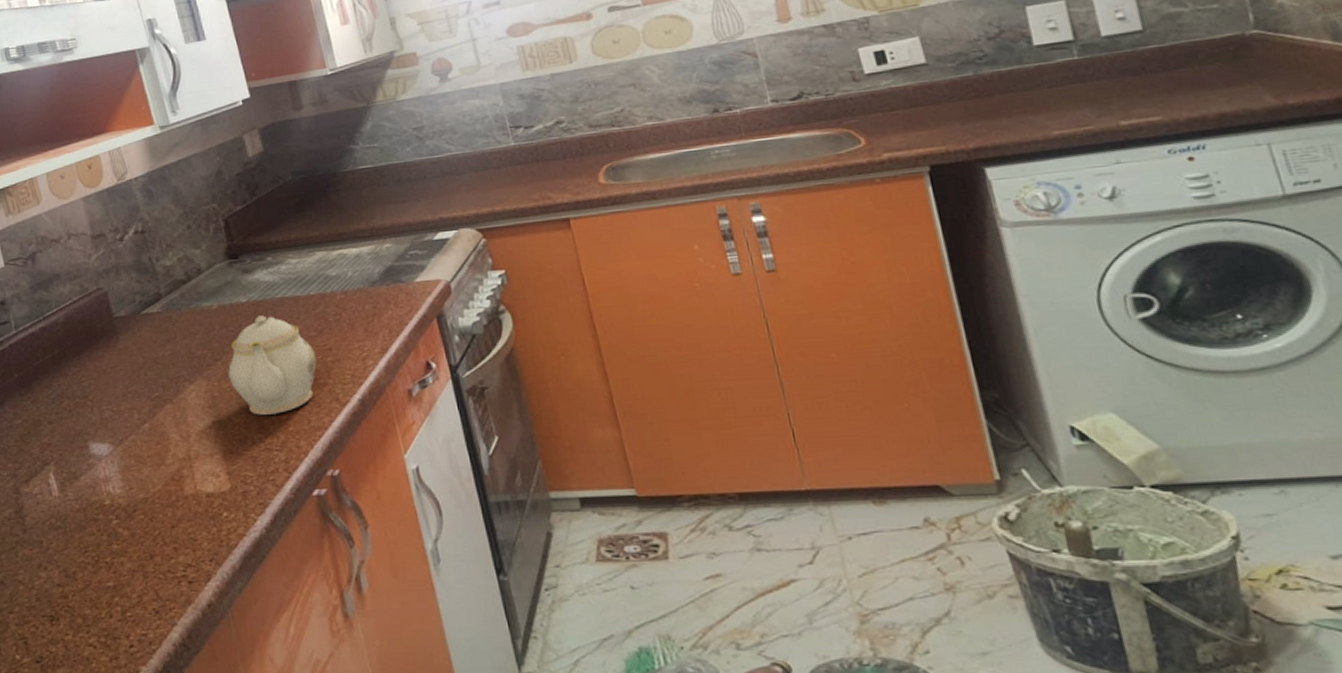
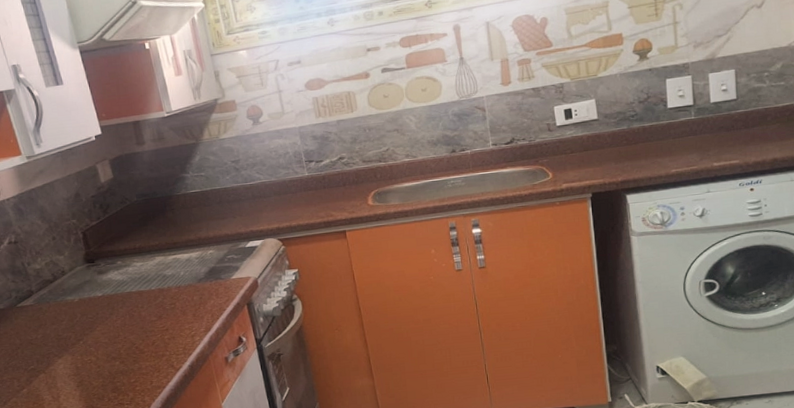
teapot: present [228,315,317,415] -> none [88,306,157,380]

